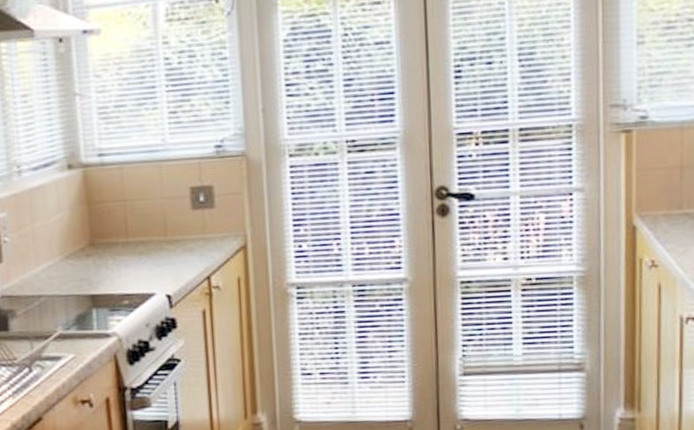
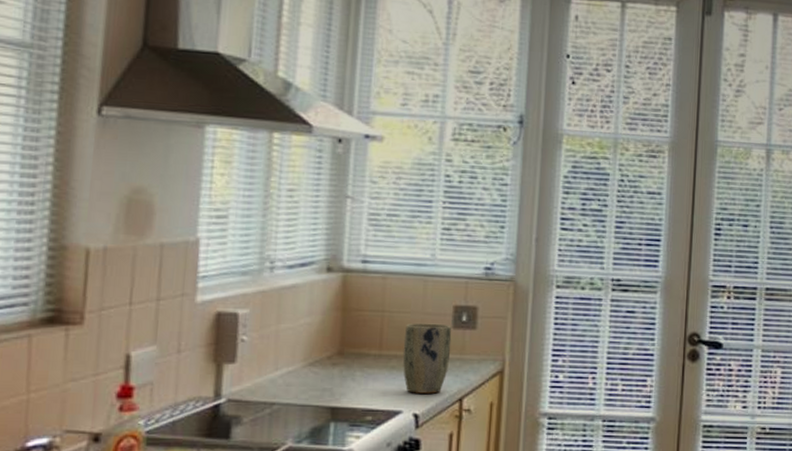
plant pot: none [147,206,193,276] -> present [402,323,452,394]

